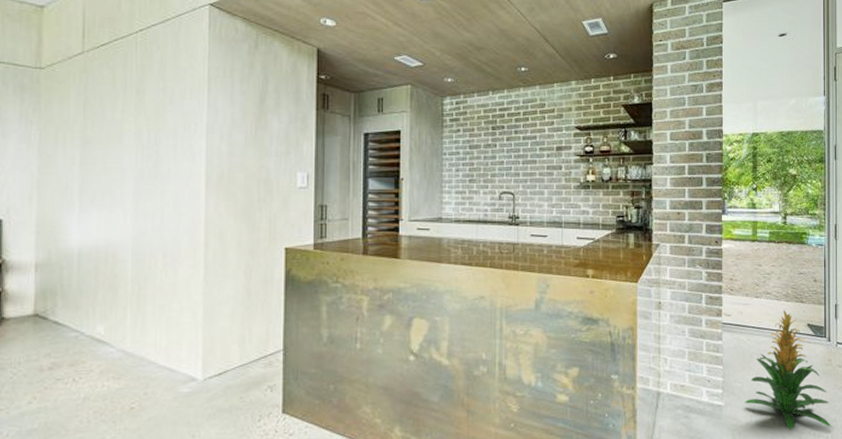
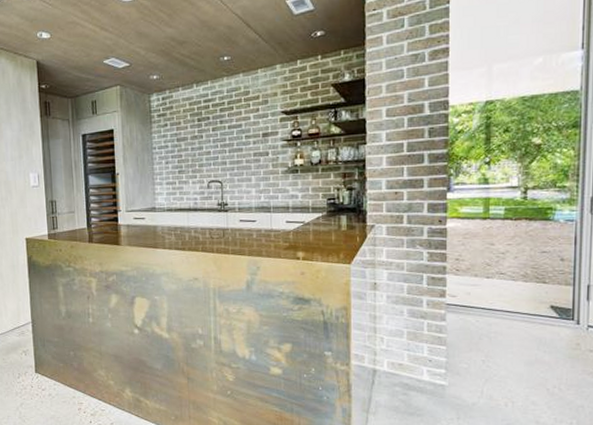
indoor plant: present [744,310,832,430] -> none [471,290,578,413]

